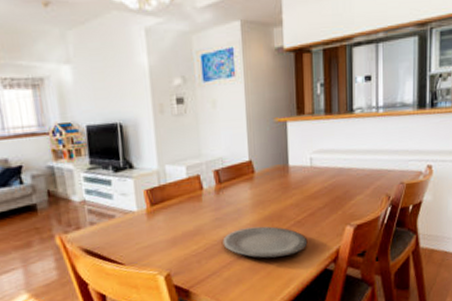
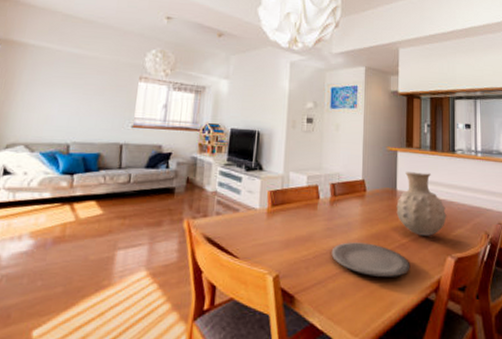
vase: none [289,141,345,210] -> present [396,172,447,236]

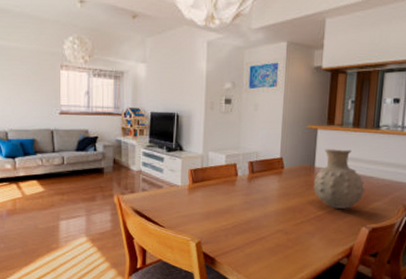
plate: present [331,242,411,277] -> none [249,214,325,244]

